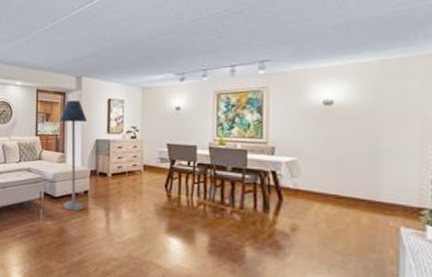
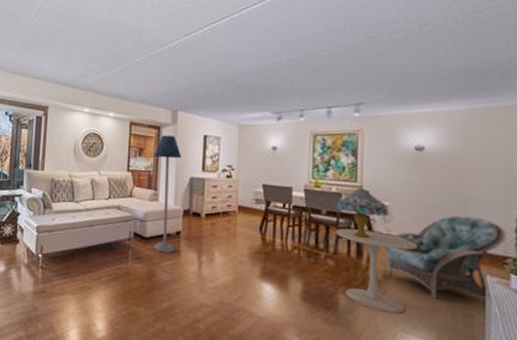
side table: none [240,184,326,265] -> present [334,228,417,314]
table lamp: none [242,140,297,194] -> present [337,184,390,239]
armchair: none [293,169,422,252] -> present [385,216,507,301]

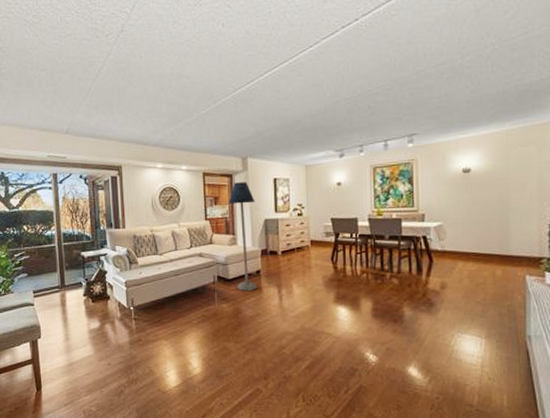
side table: present [334,228,417,314] -> none [397,249,468,318]
table lamp: present [337,184,390,239] -> none [398,208,444,257]
armchair: present [385,216,507,301] -> none [441,227,541,302]

